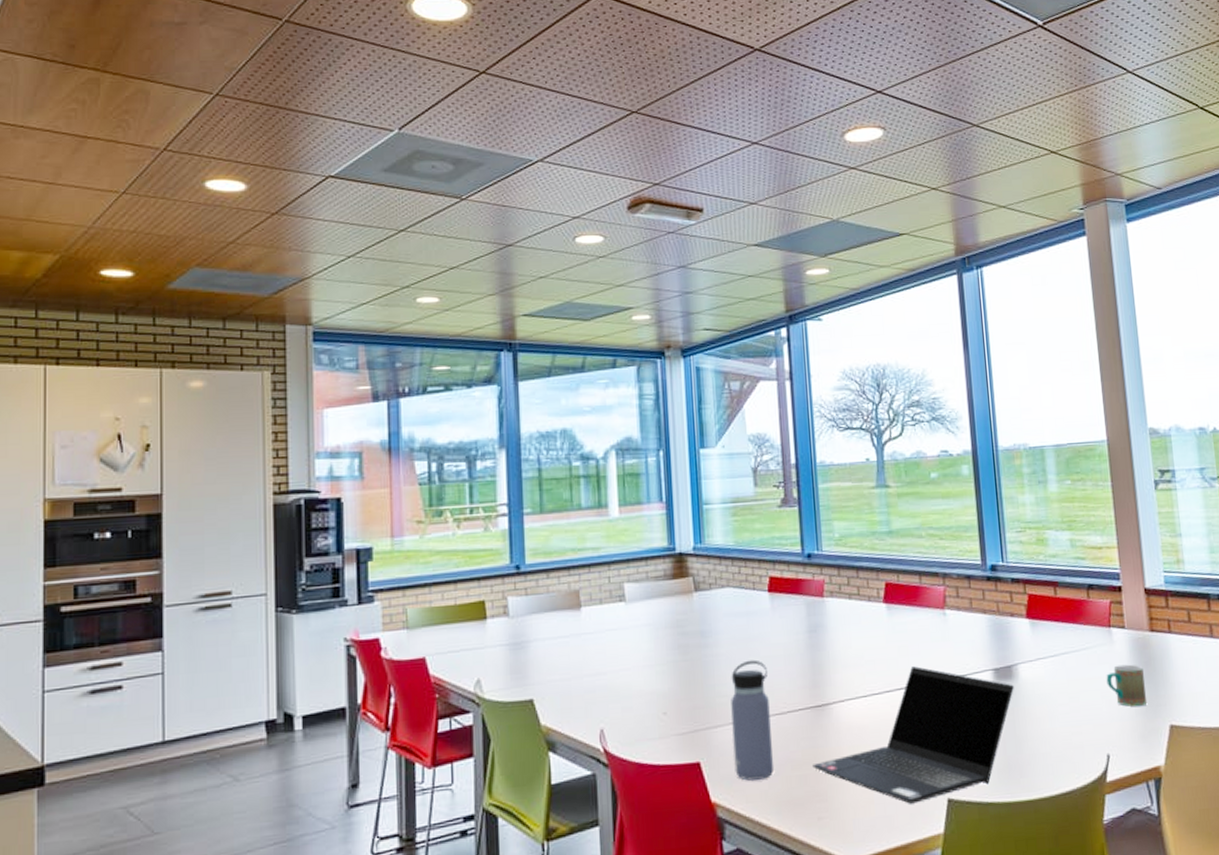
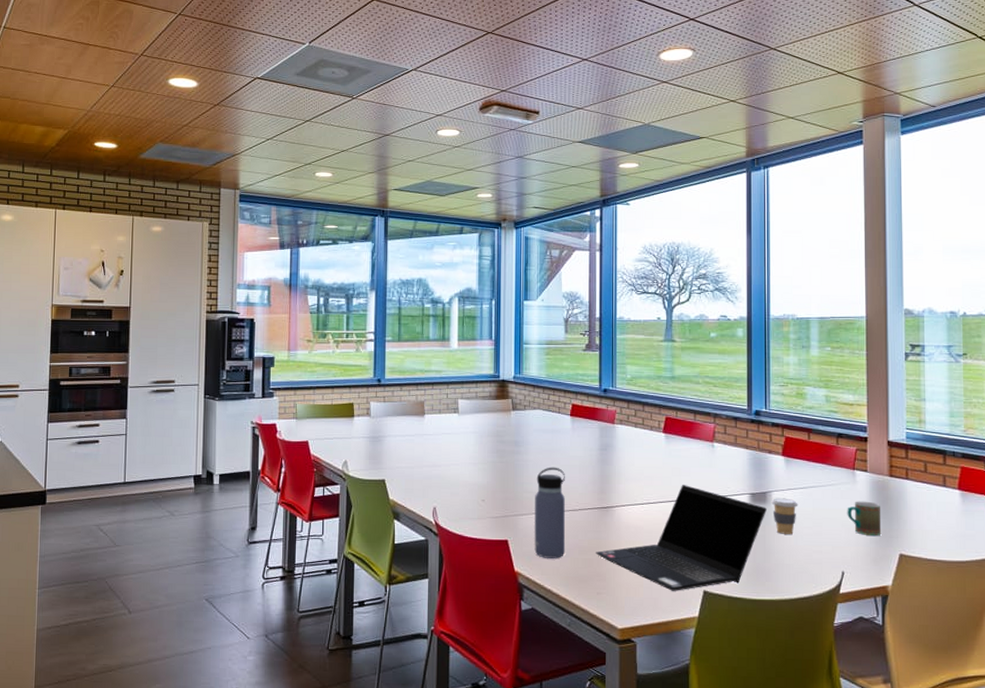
coffee cup: none [1018,670,1050,716] -> present [771,498,798,534]

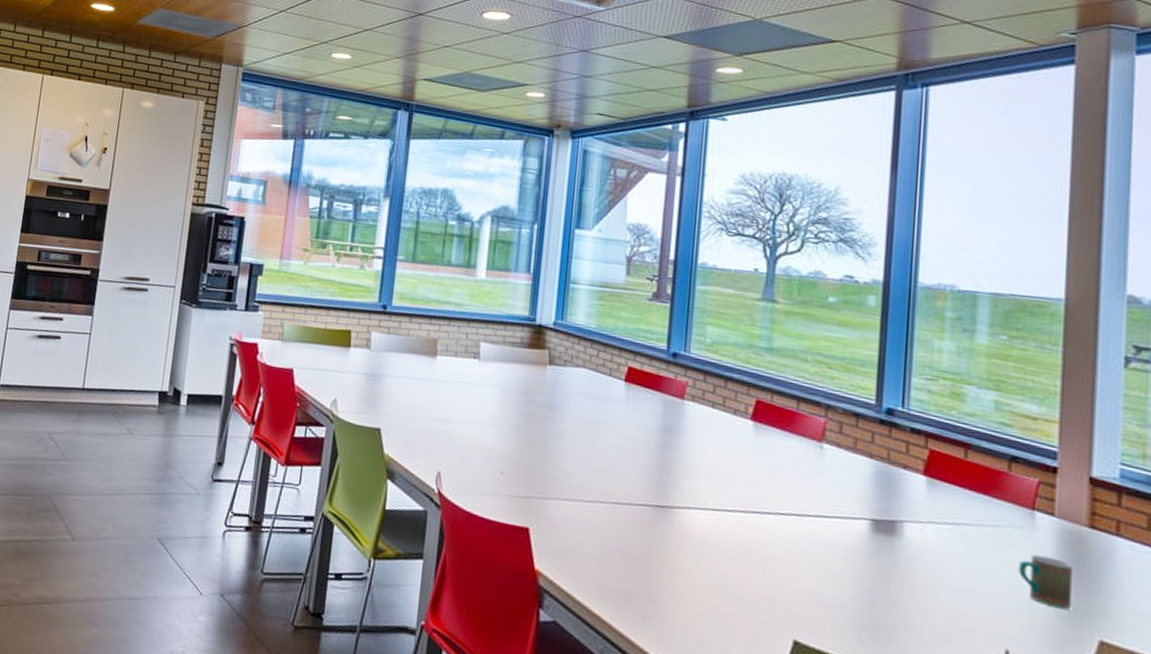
water bottle: present [534,467,566,558] -> none [563,443,612,563]
laptop computer: present [596,485,767,591] -> none [645,493,895,640]
coffee cup: present [771,498,798,534] -> none [902,530,944,585]

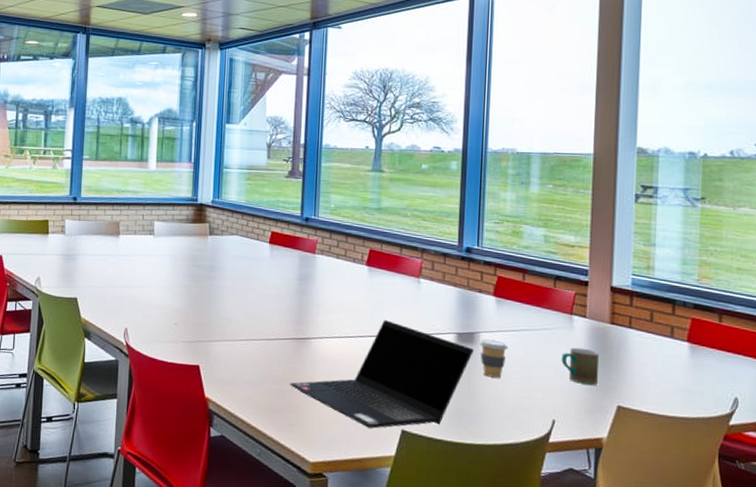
laptop computer: none [645,493,895,640] -> present [290,320,474,429]
coffee cup: none [902,530,944,585] -> present [479,339,509,378]

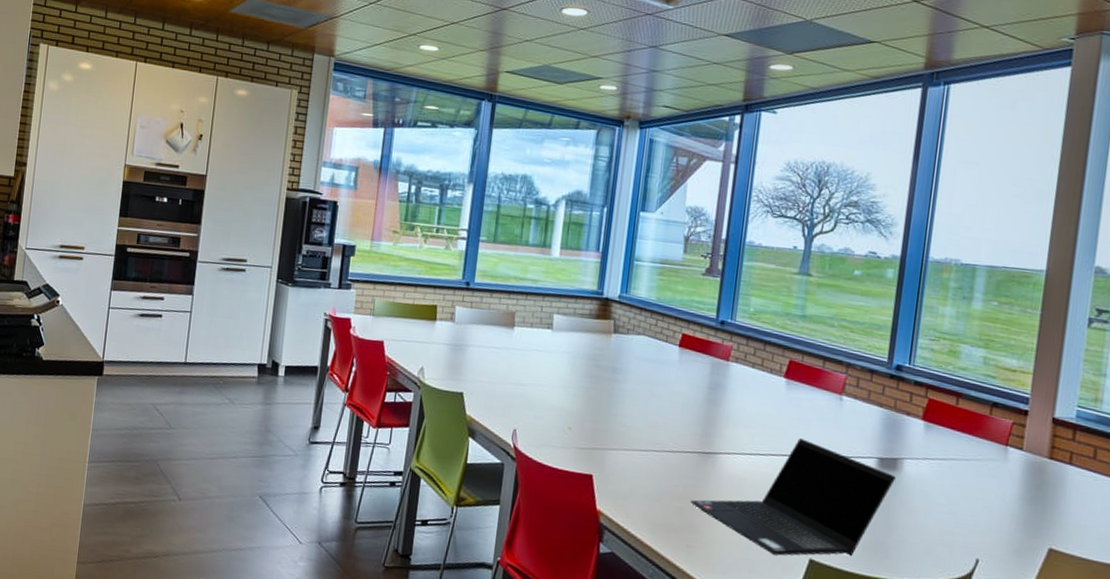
coffee cup: present [479,339,509,378] -> none [902,466,934,510]
mug: present [561,347,599,385] -> none [991,481,1033,524]

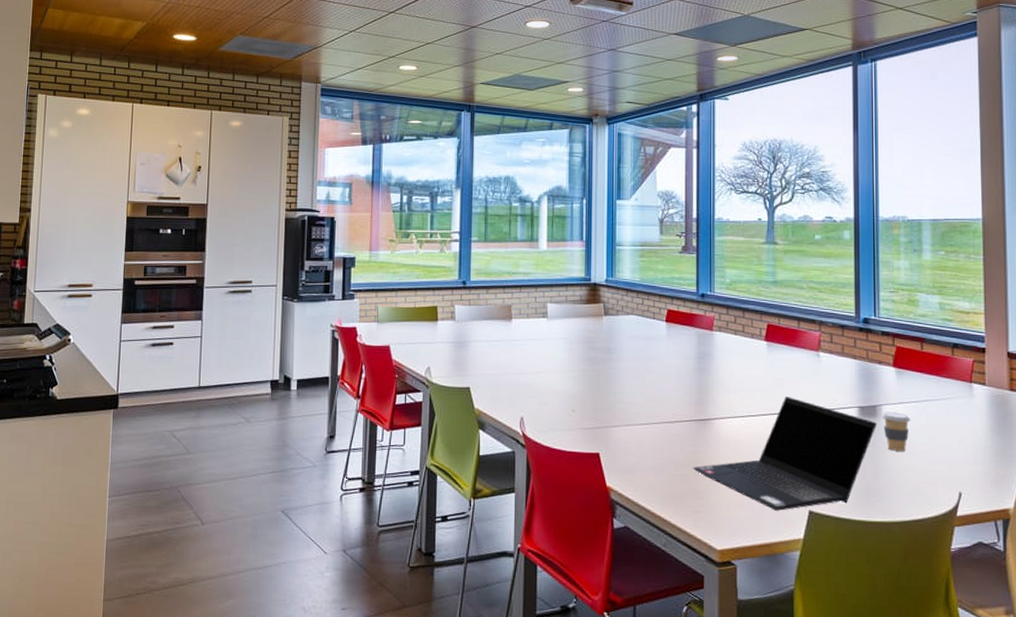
coffee cup: none [902,466,934,510] -> present [882,412,911,451]

